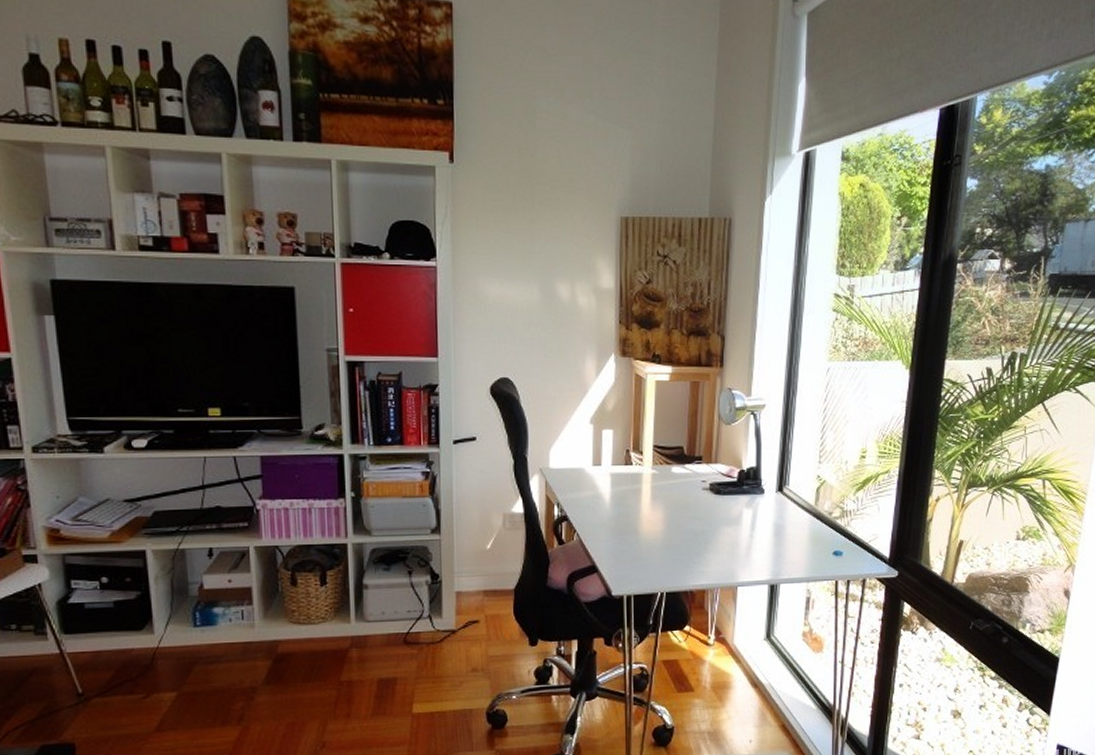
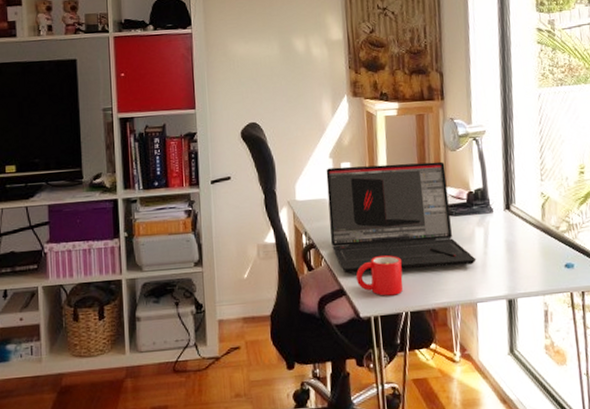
laptop: none [585,434,741,550] -> present [326,161,476,274]
mug: none [610,533,662,575] -> present [355,255,403,296]

